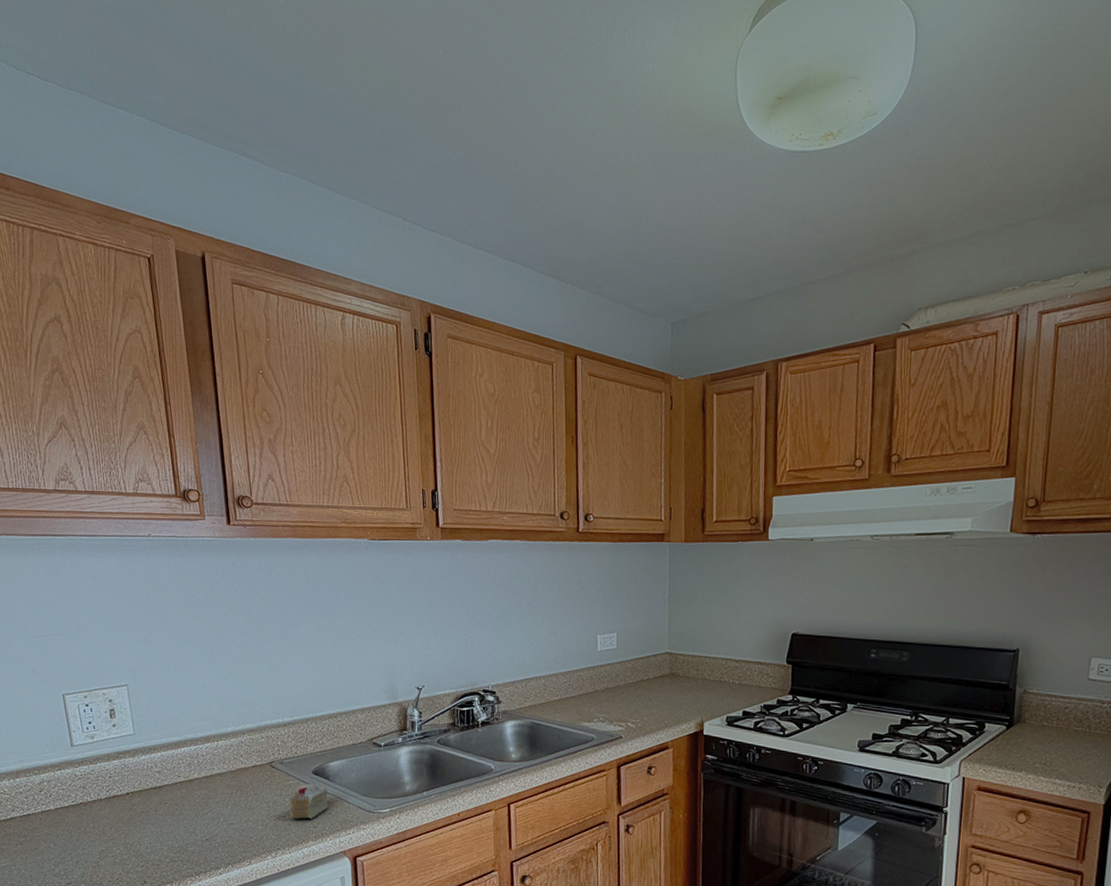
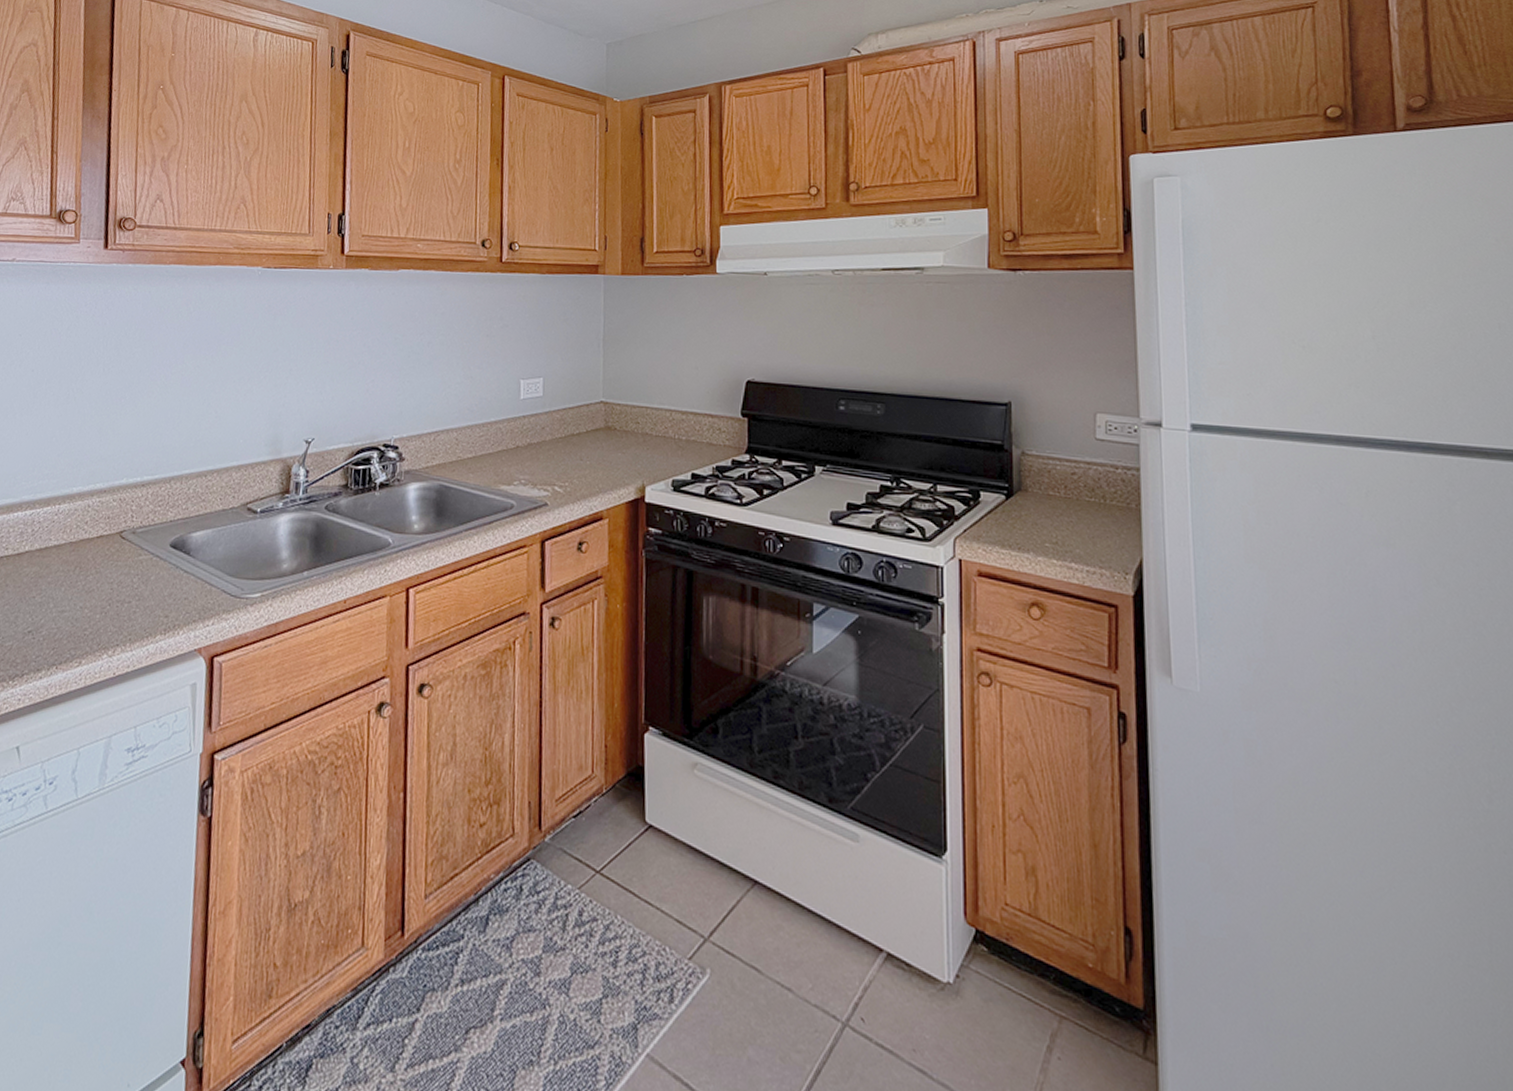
cake slice: present [289,783,328,819] -> none [136,559,187,606]

